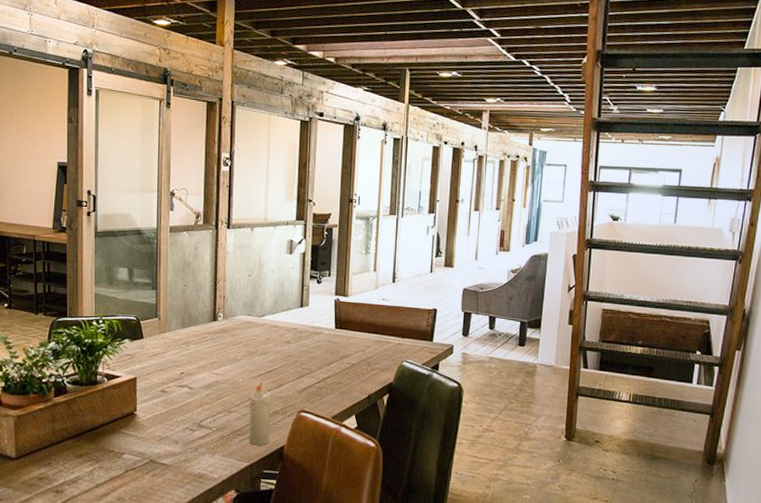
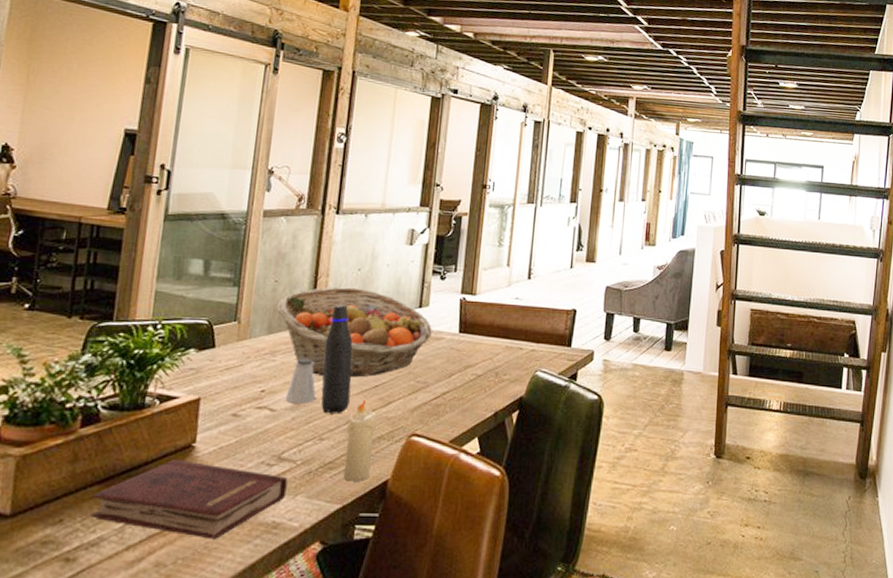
hardback book: none [68,423,207,483] -> present [90,459,288,539]
fruit basket: none [187,290,313,364] -> present [276,287,432,378]
saltshaker: none [199,348,223,384] -> present [285,359,317,404]
water bottle: none [226,305,250,393] -> present [321,305,353,414]

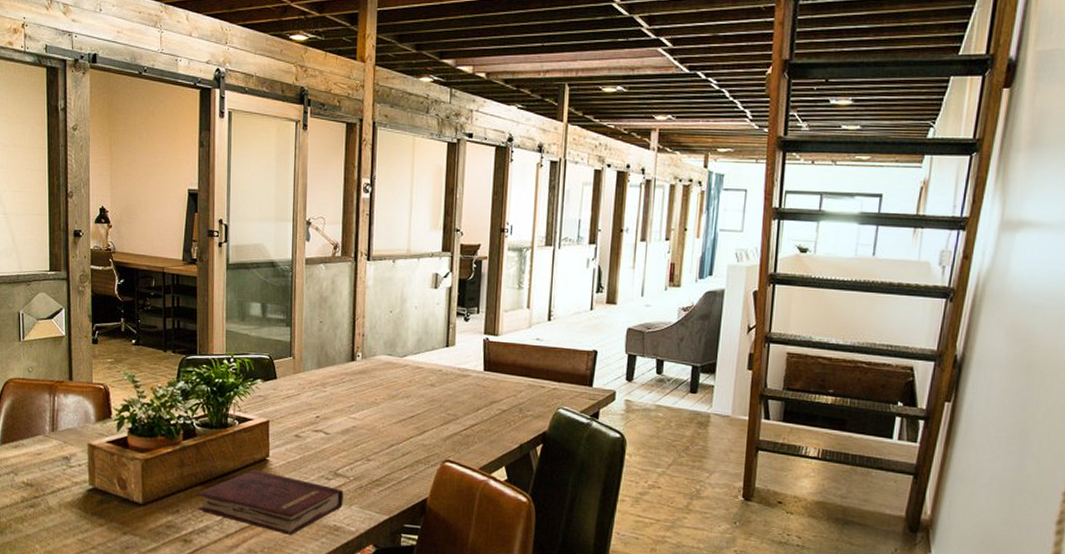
fruit basket: present [276,287,432,378] -> none [323,327,459,409]
saltshaker: present [285,359,317,404] -> none [336,390,362,429]
water bottle: present [321,305,353,414] -> none [365,344,391,439]
candle: present [343,399,377,481] -> none [388,428,414,498]

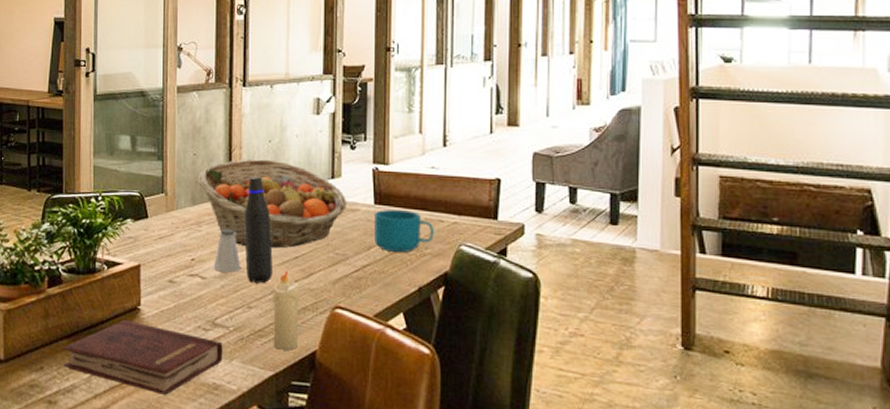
fruit basket: none [323,327,459,409] -> present [197,159,347,249]
saltshaker: none [336,390,362,429] -> present [213,229,241,273]
water bottle: none [365,344,391,439] -> present [244,177,273,284]
candle: none [388,428,414,498] -> present [273,270,300,350]
cup: none [482,375,536,415] -> present [375,209,434,253]

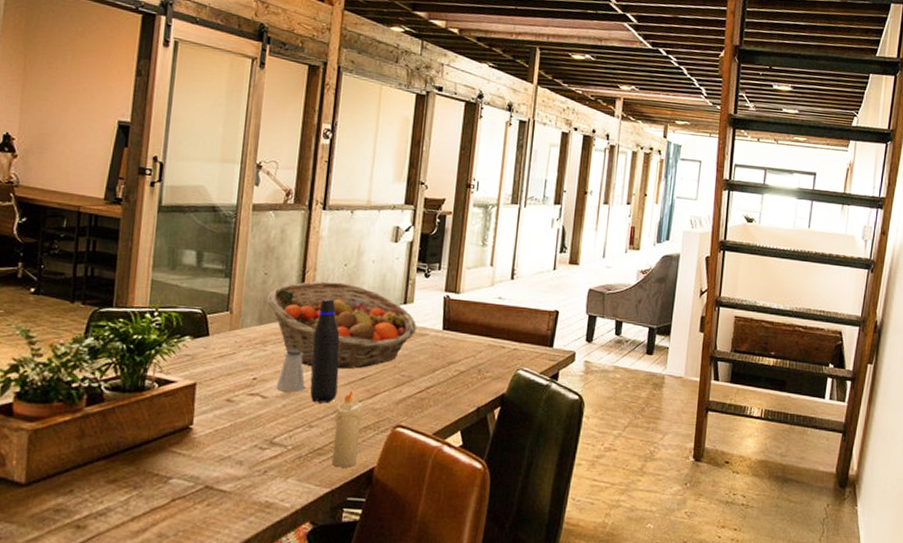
hardback book: present [63,319,223,395] -> none [98,439,279,515]
cup: present [375,209,434,253] -> none [440,335,496,376]

